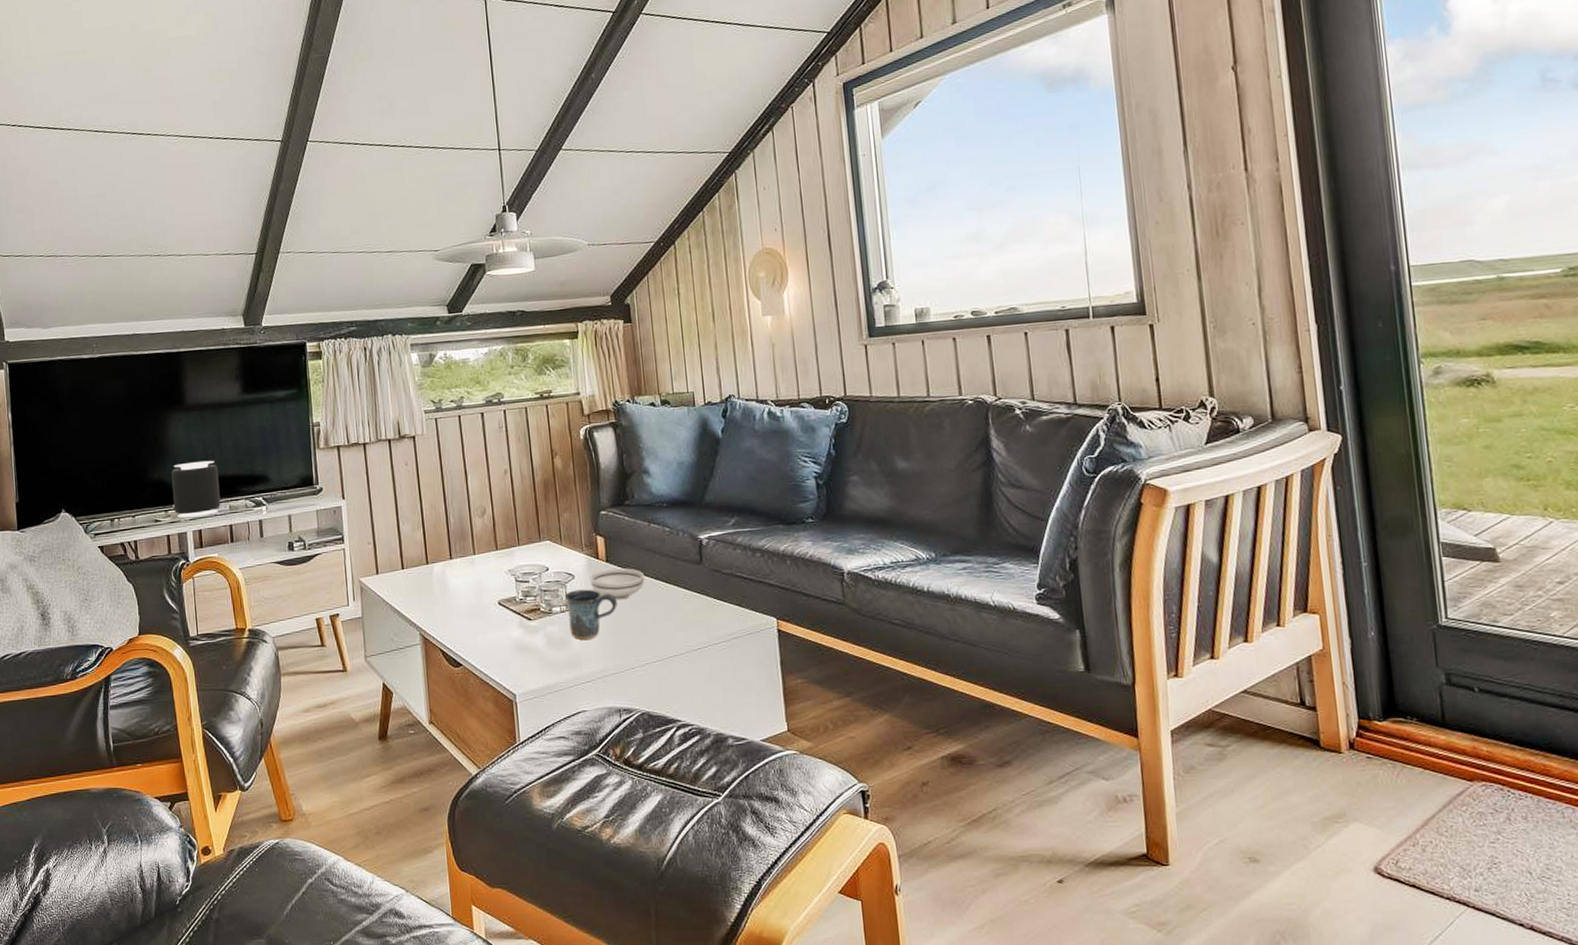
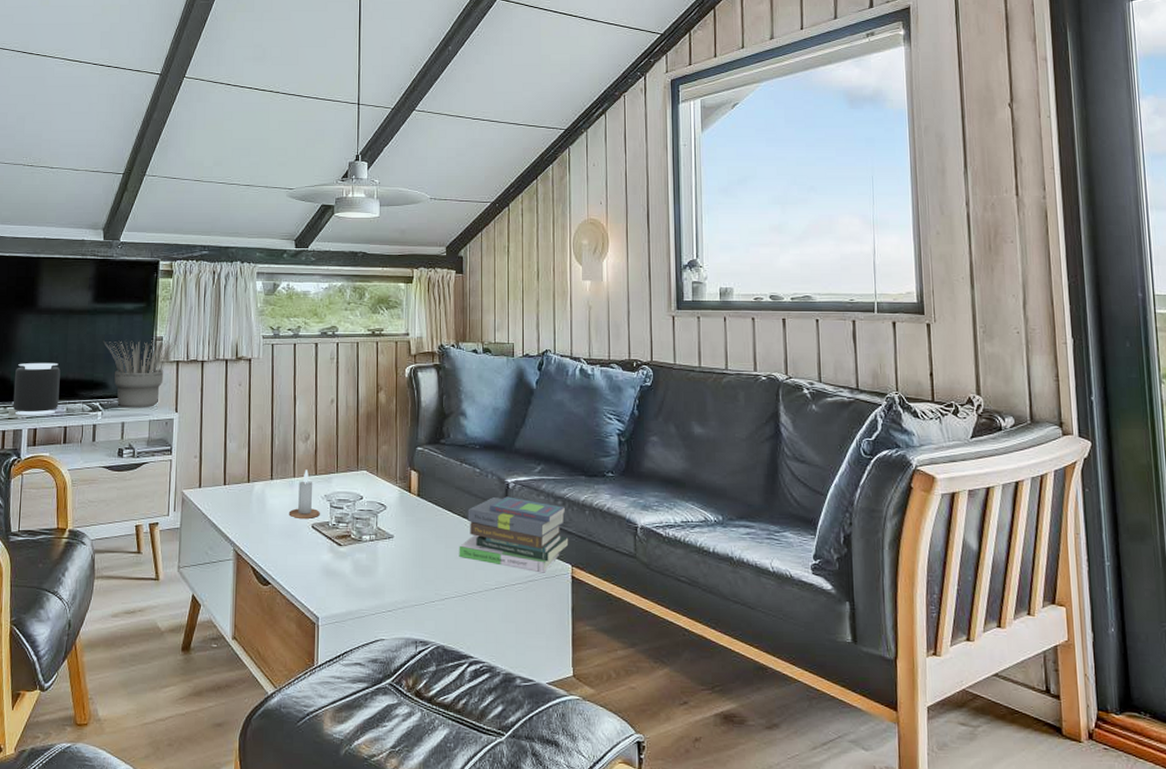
potted plant: none [258,425,335,500] -> present [103,340,177,408]
candle: none [473,545,505,596] -> present [290,469,320,519]
mug: present [564,589,617,640] -> none [375,520,424,569]
bowl: present [590,567,645,599] -> none [401,502,453,533]
books: none [655,553,772,630] -> present [459,496,569,573]

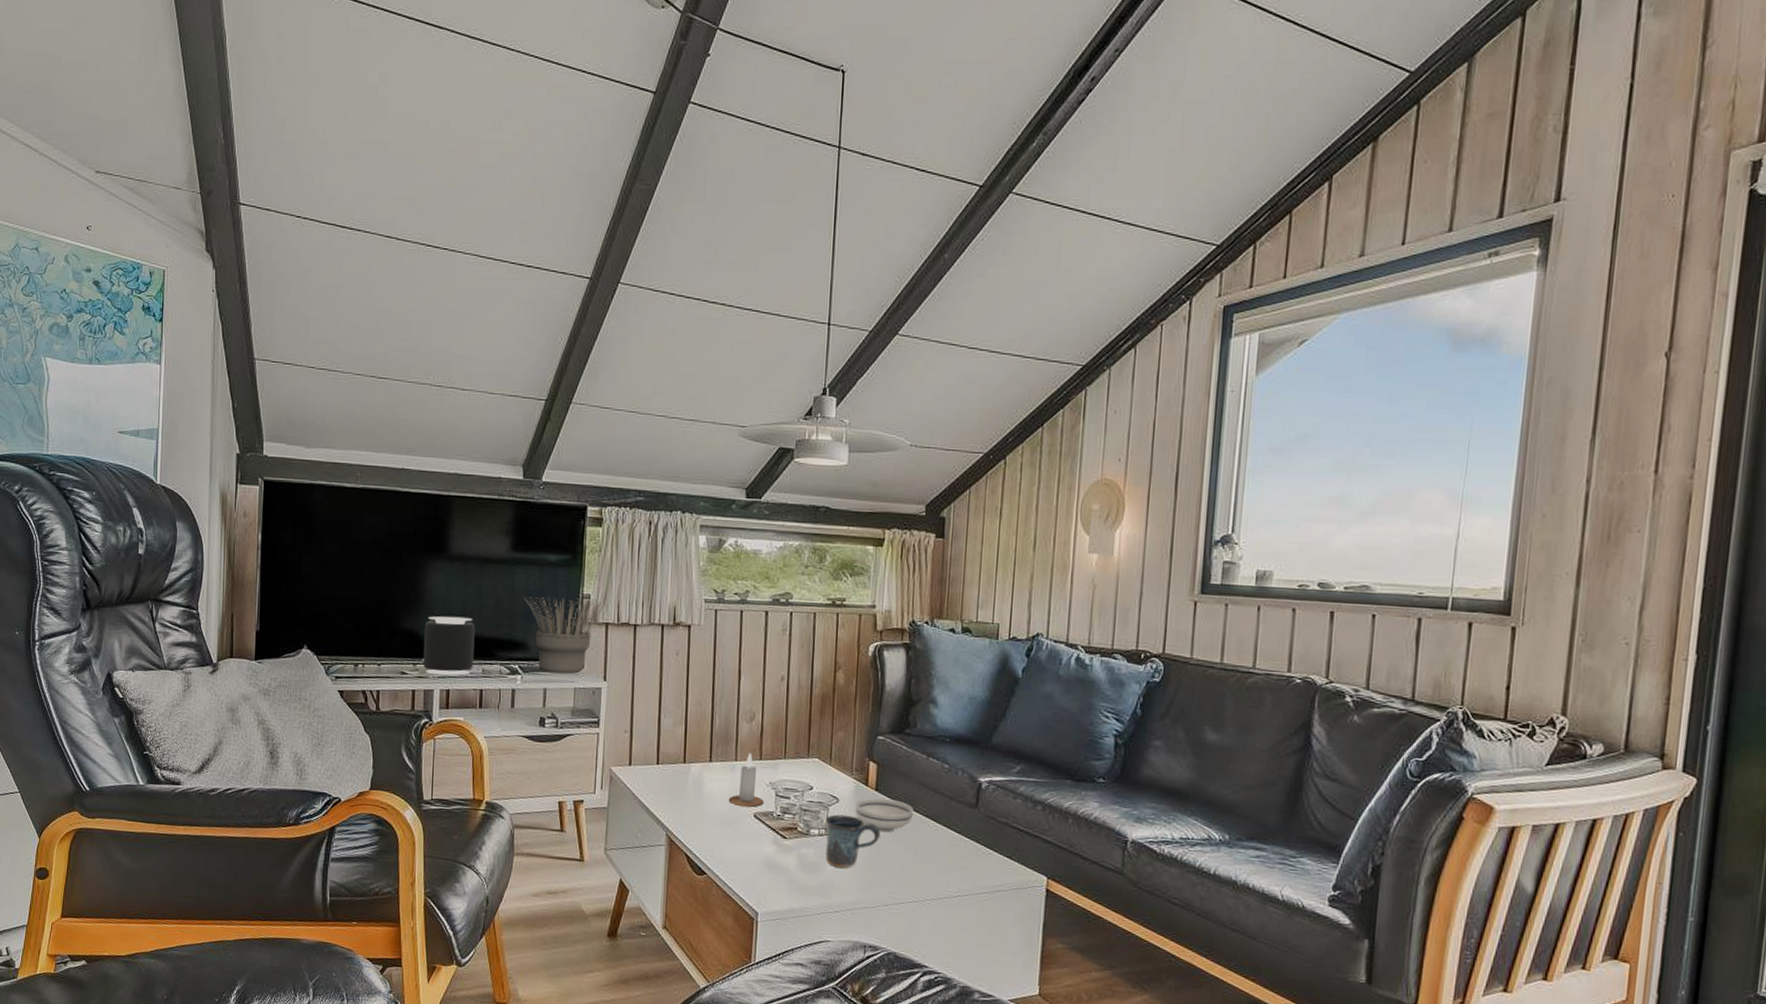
mug: none [375,520,424,569] -> present [825,814,880,868]
bowl: none [401,502,453,533] -> present [855,797,915,832]
books: present [459,496,569,573] -> none [918,797,1047,884]

